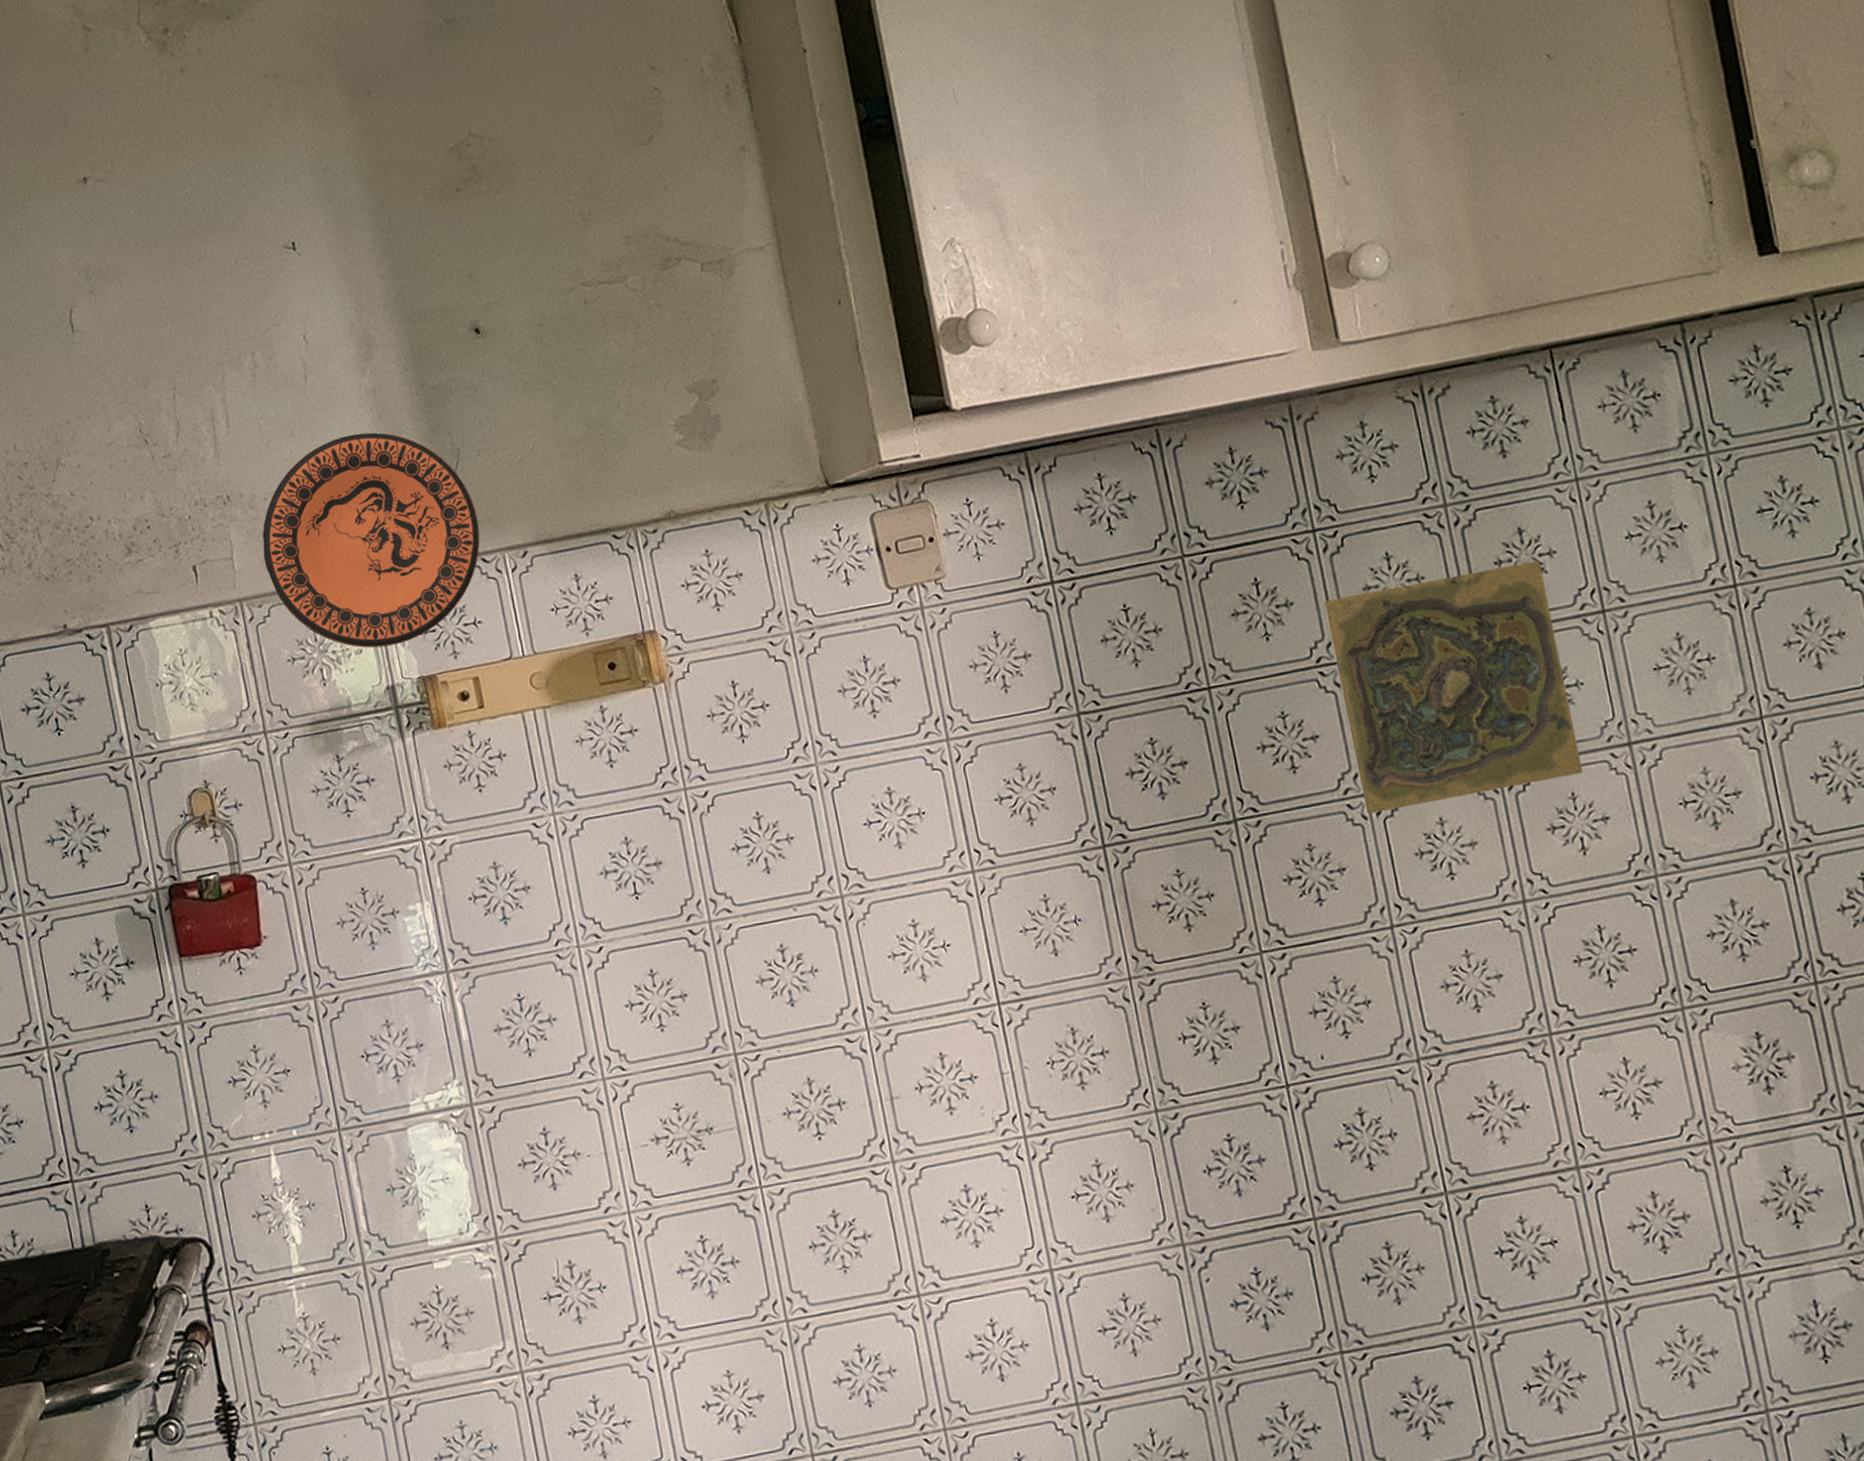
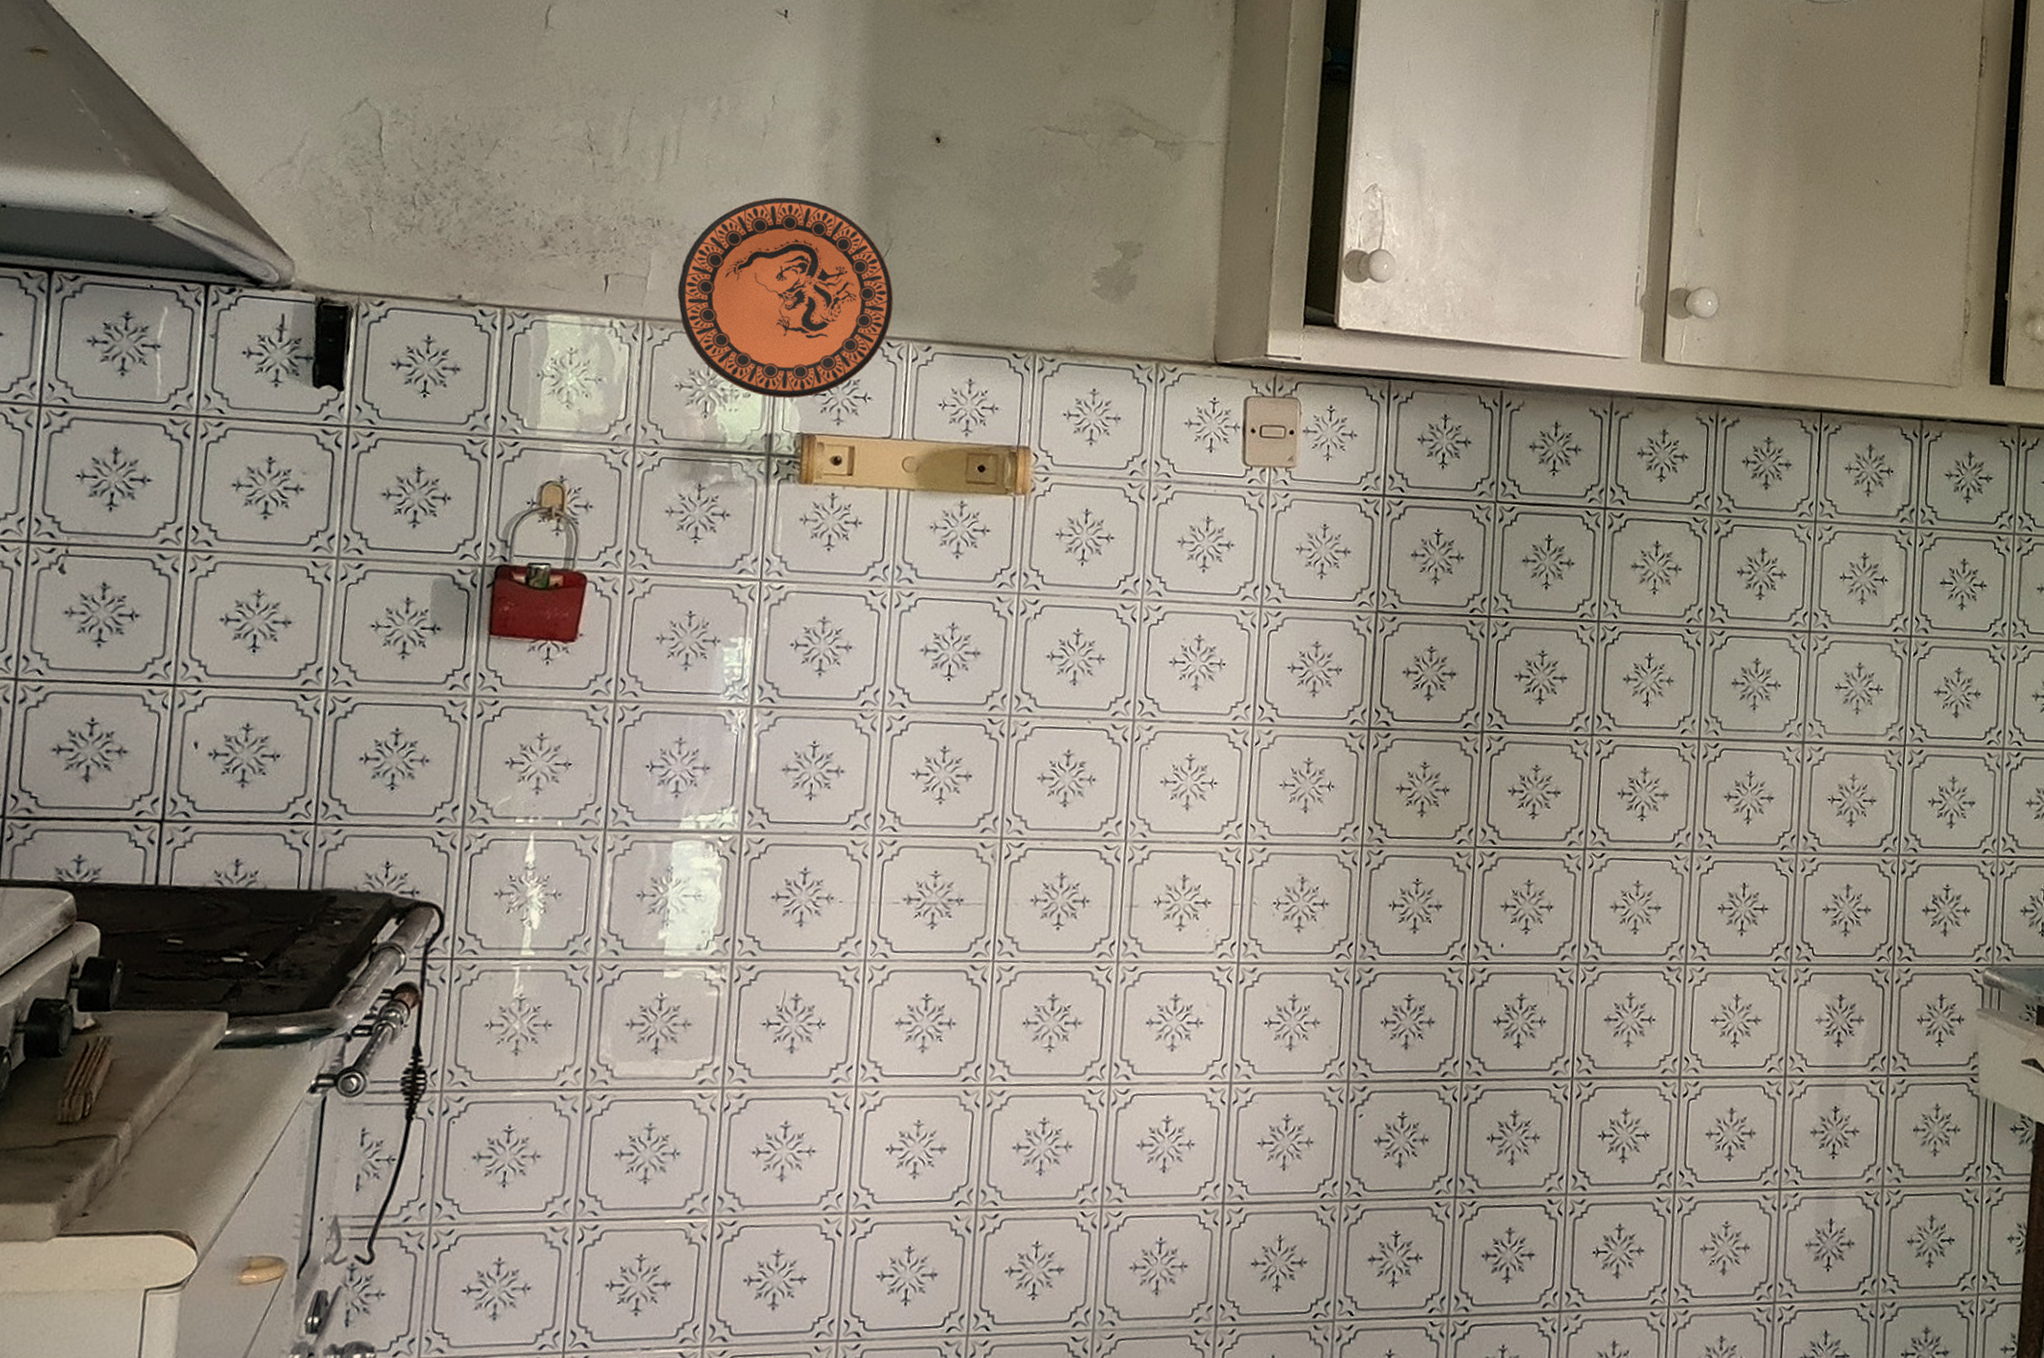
decorative tile: present [1324,560,1584,814] -> none [1588,567,1772,758]

